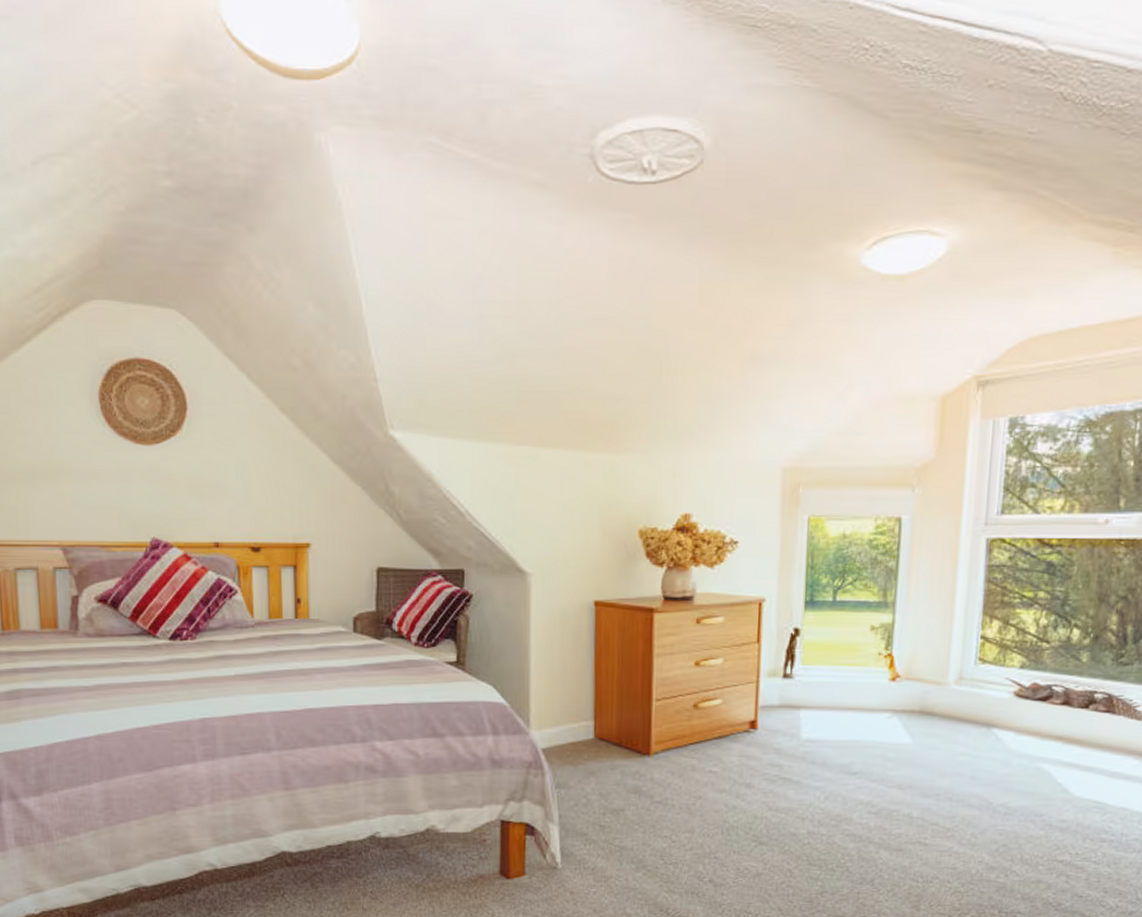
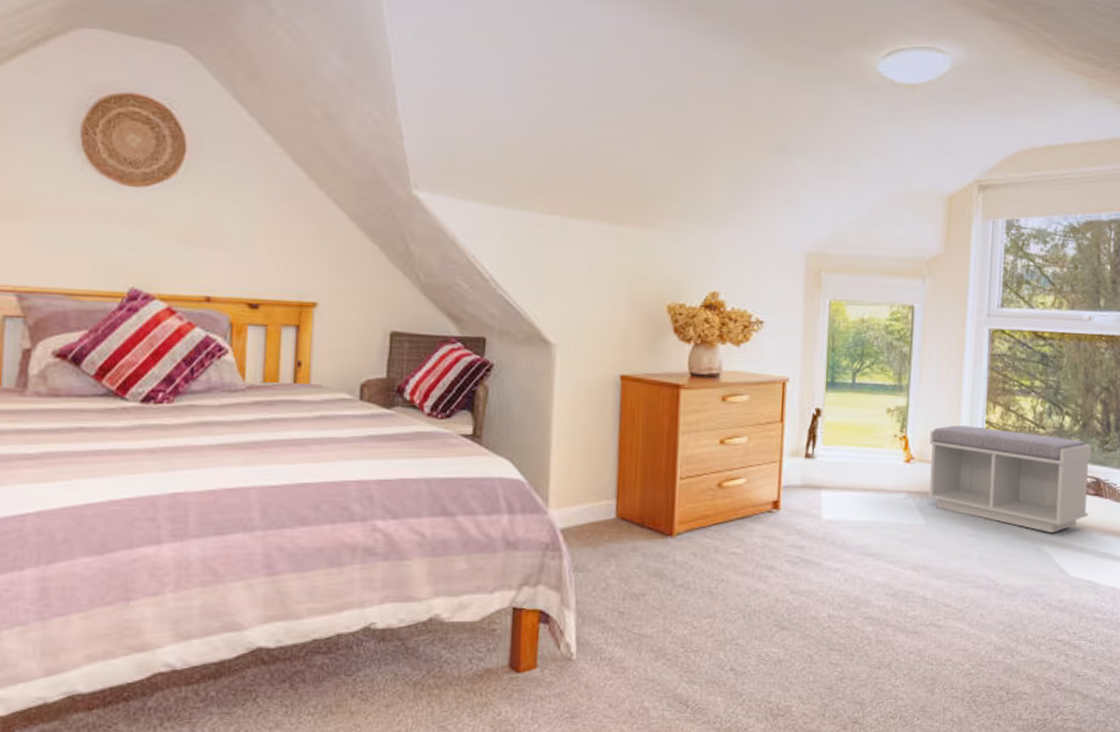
bench: none [914,642,1104,752] -> present [927,425,1091,534]

